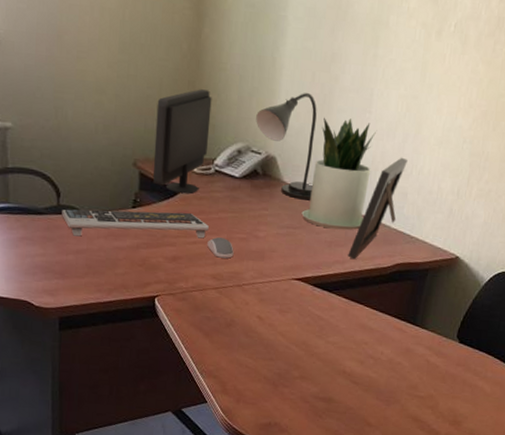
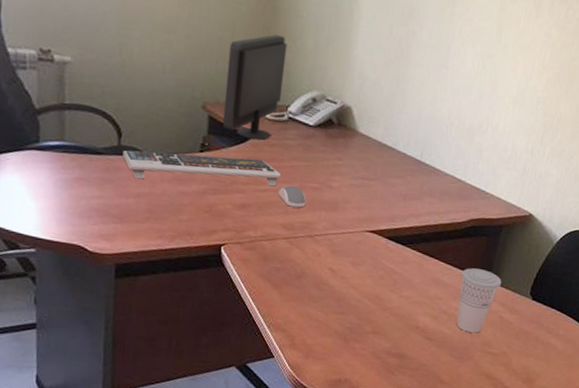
desk lamp: present [256,93,317,201] -> none [332,45,394,153]
planter: present [301,117,377,230] -> none [376,70,454,184]
picture frame: present [347,157,408,260] -> none [422,113,483,214]
cup: none [383,312,428,377] -> present [456,268,502,333]

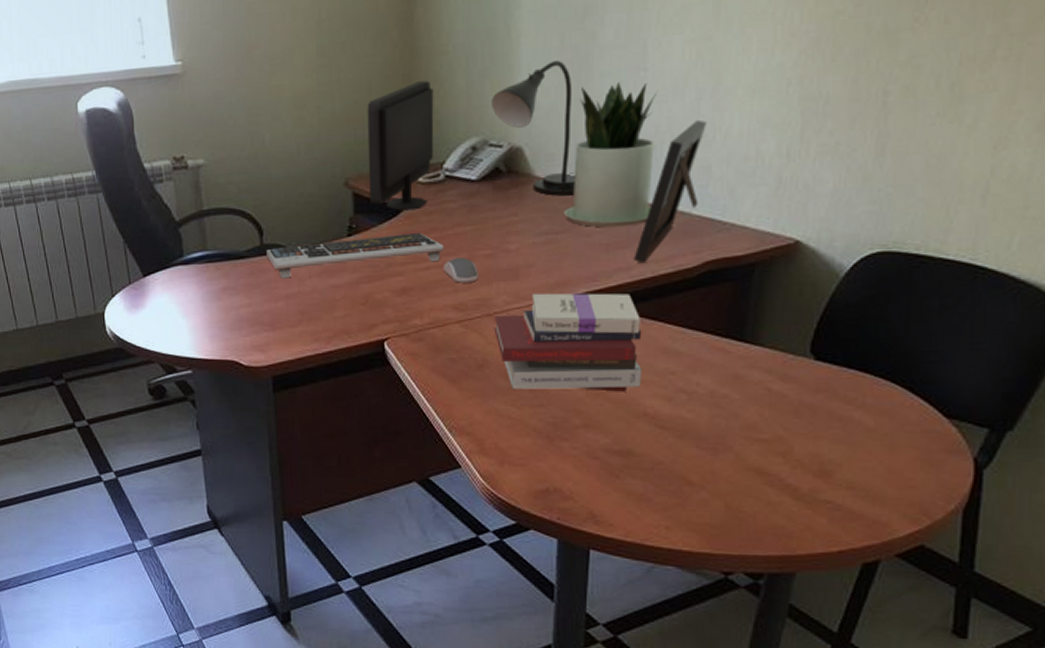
books: none [313,224,423,309] -> present [493,293,642,392]
desk lamp: none [332,45,394,153] -> present [492,61,575,196]
planter: none [376,70,454,184] -> present [563,82,658,228]
picture frame: none [422,113,483,214] -> present [633,119,706,264]
cup: present [456,268,502,333] -> none [700,327,763,414]

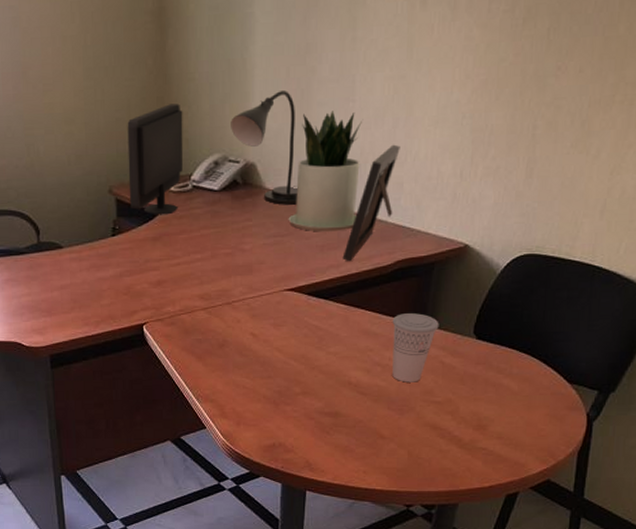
computer keyboard: present [266,233,443,279] -> none [43,234,191,272]
computer mouse: present [444,258,479,283] -> none [192,256,220,277]
books: present [493,293,642,392] -> none [232,285,348,366]
cup: none [700,327,763,414] -> present [392,313,439,383]

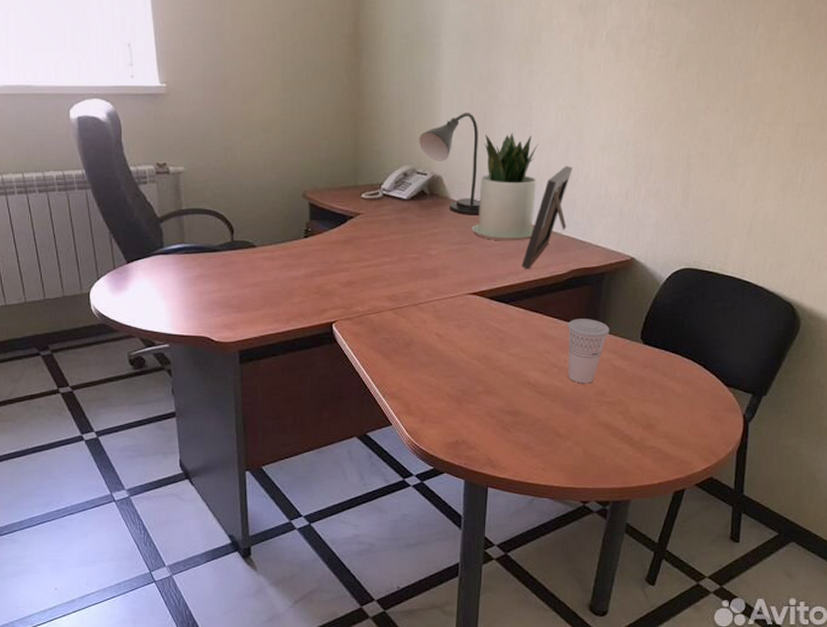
computer monitor: present [127,103,183,215] -> none [322,119,375,220]

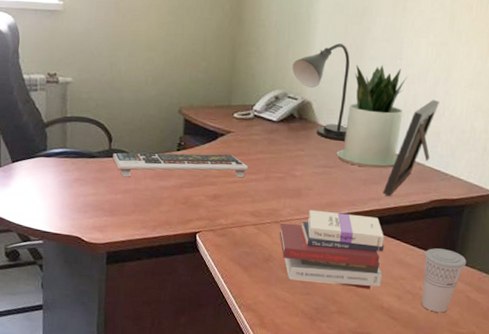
computer keyboard: none [236,238,381,270] -> present [113,152,248,178]
books: none [418,289,527,366] -> present [279,209,385,289]

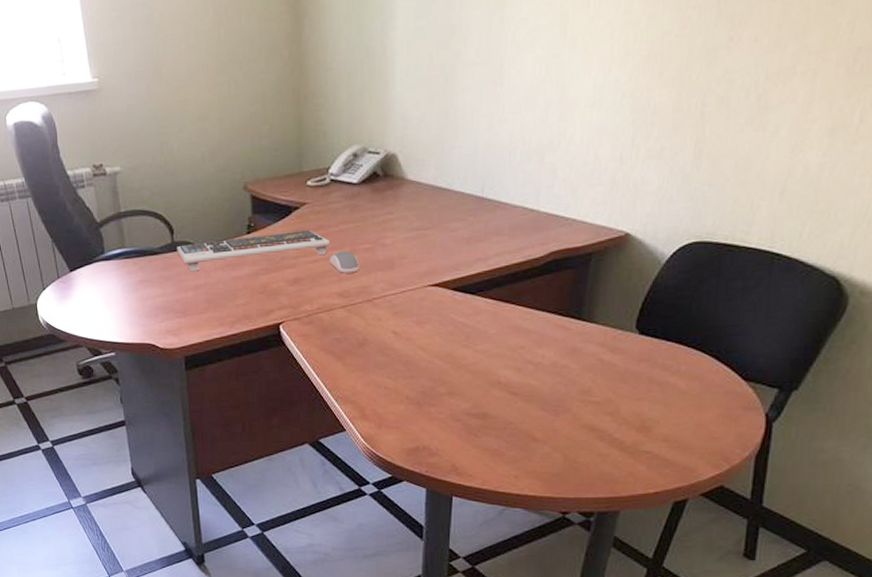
computer mouse: none [246,177,272,197] -> present [330,251,360,273]
books: present [279,209,385,289] -> none [372,280,497,364]
desk lamp: present [292,43,350,141] -> none [370,77,442,197]
planter: present [336,65,409,169] -> none [432,95,513,224]
picture frame: present [383,99,439,197] -> none [490,128,553,255]
cup: present [422,248,467,313] -> none [545,307,598,382]

